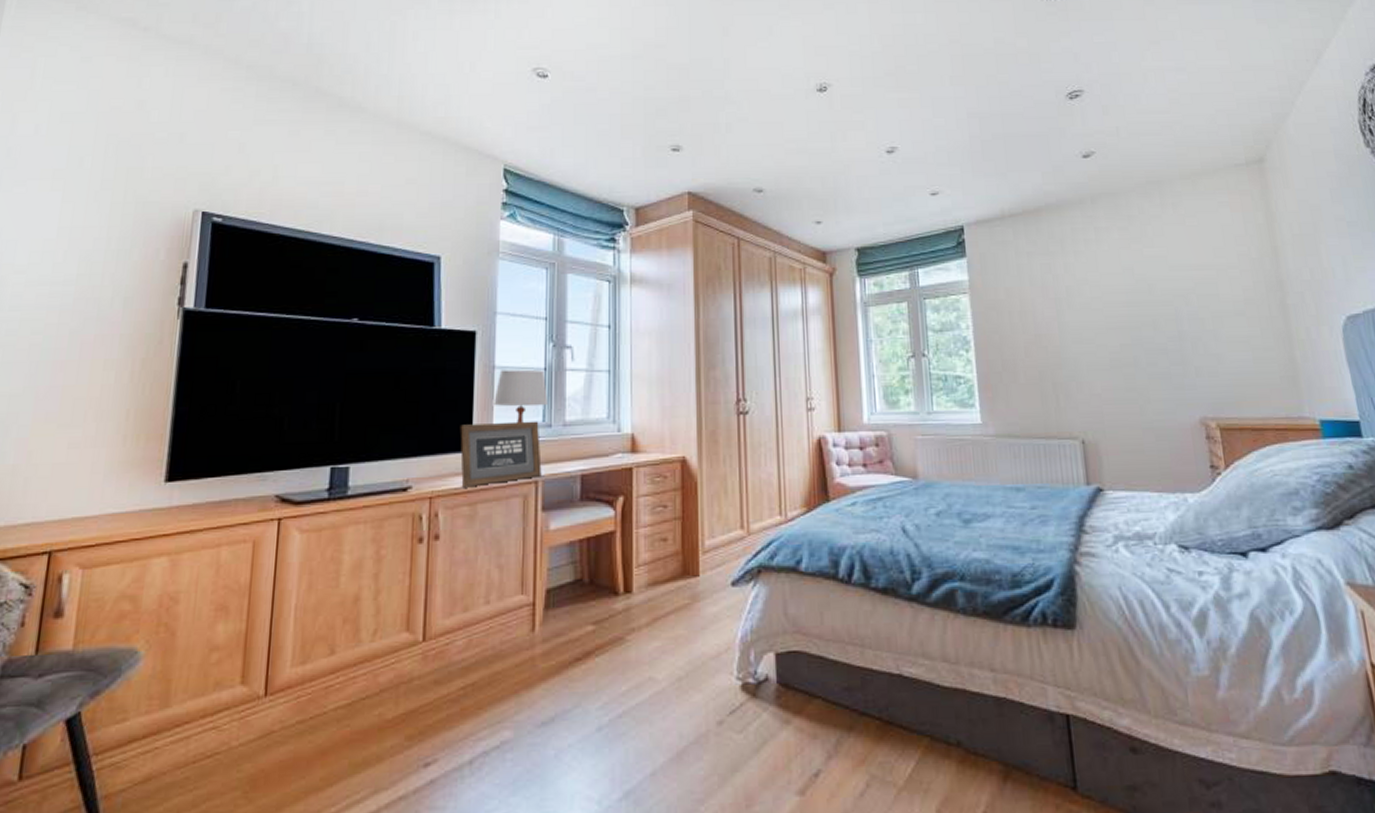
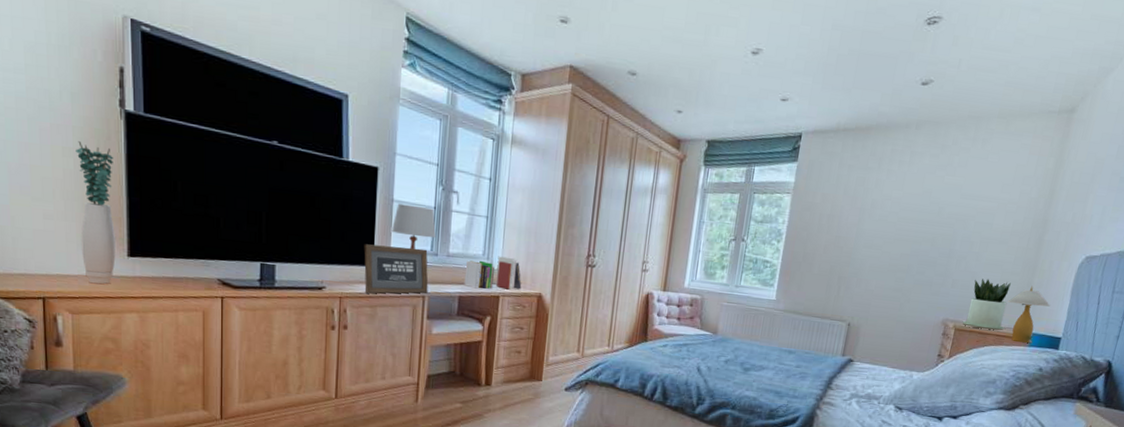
vase: none [107,350,164,524] -> present [76,141,116,285]
books: none [586,425,623,462] -> present [464,260,494,290]
books: none [626,416,659,458] -> present [495,256,522,290]
planter: none [1222,360,1283,425] -> present [962,278,1011,331]
table lamp: none [1273,360,1329,435] -> present [1008,285,1051,344]

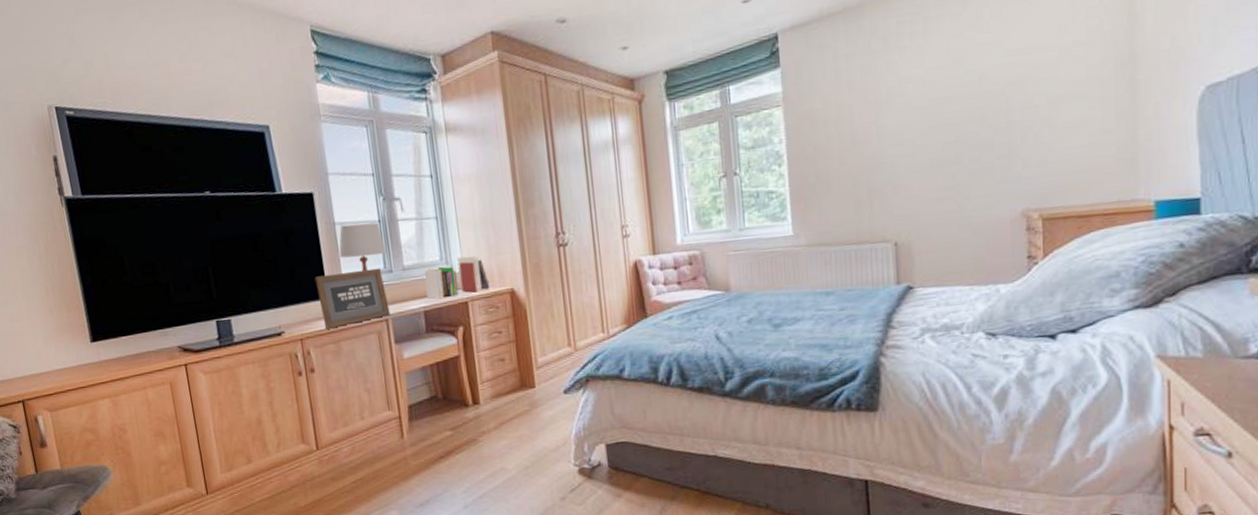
vase: present [76,141,116,285] -> none [27,237,81,377]
planter: present [962,278,1011,331] -> none [1050,144,1114,213]
table lamp: present [1008,285,1051,344] -> none [1108,140,1173,218]

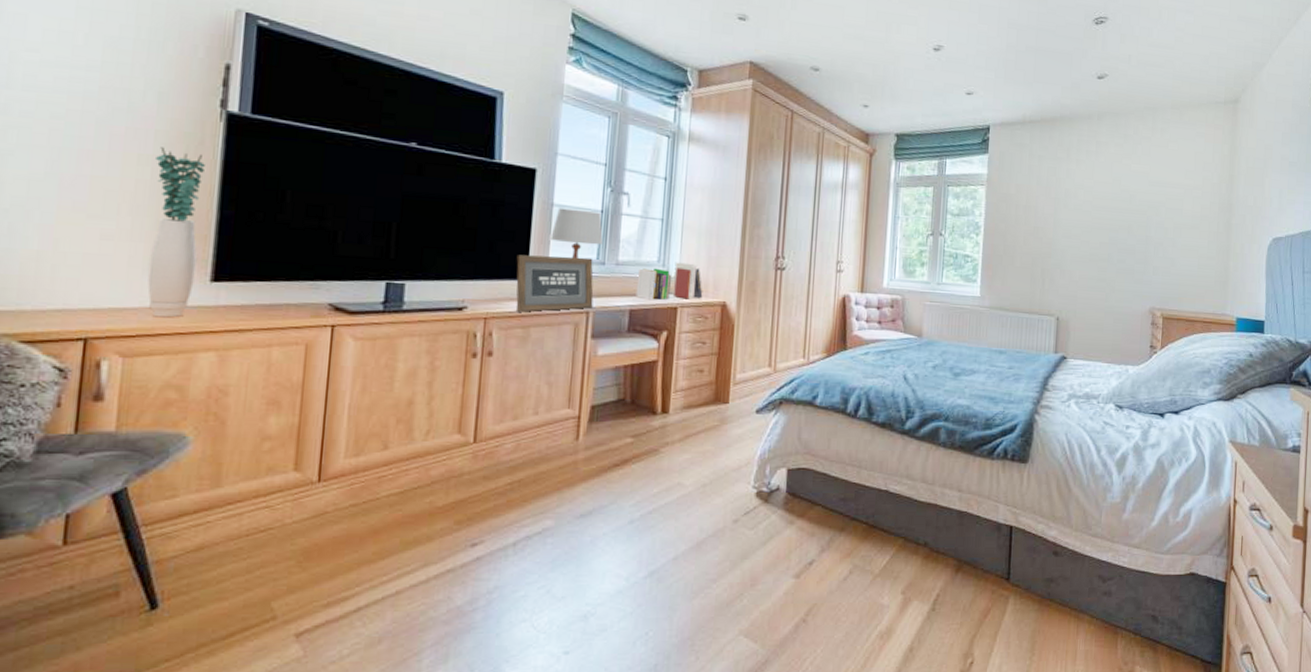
vase: none [27,237,81,377] -> present [147,147,207,318]

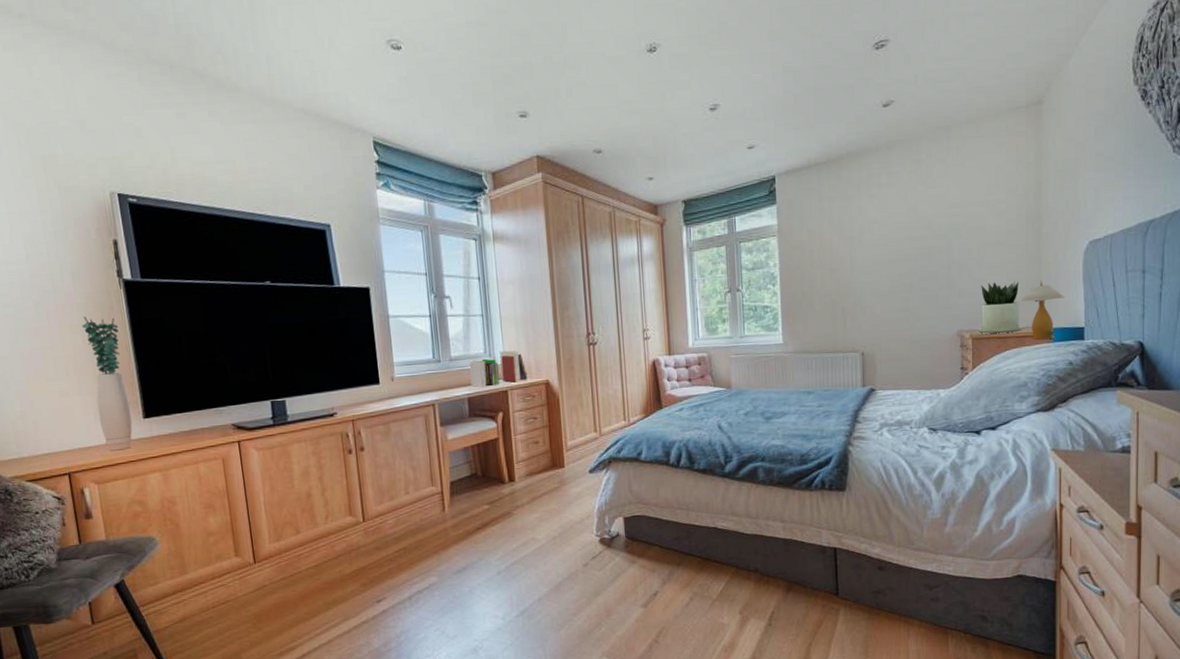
picture frame: present [516,255,594,312] -> none [367,358,437,412]
table lamp: present [550,208,603,258] -> none [391,317,435,360]
planter: none [1168,264,1210,318] -> present [978,282,1023,334]
table lamp: none [1208,269,1249,329] -> present [1020,280,1066,341]

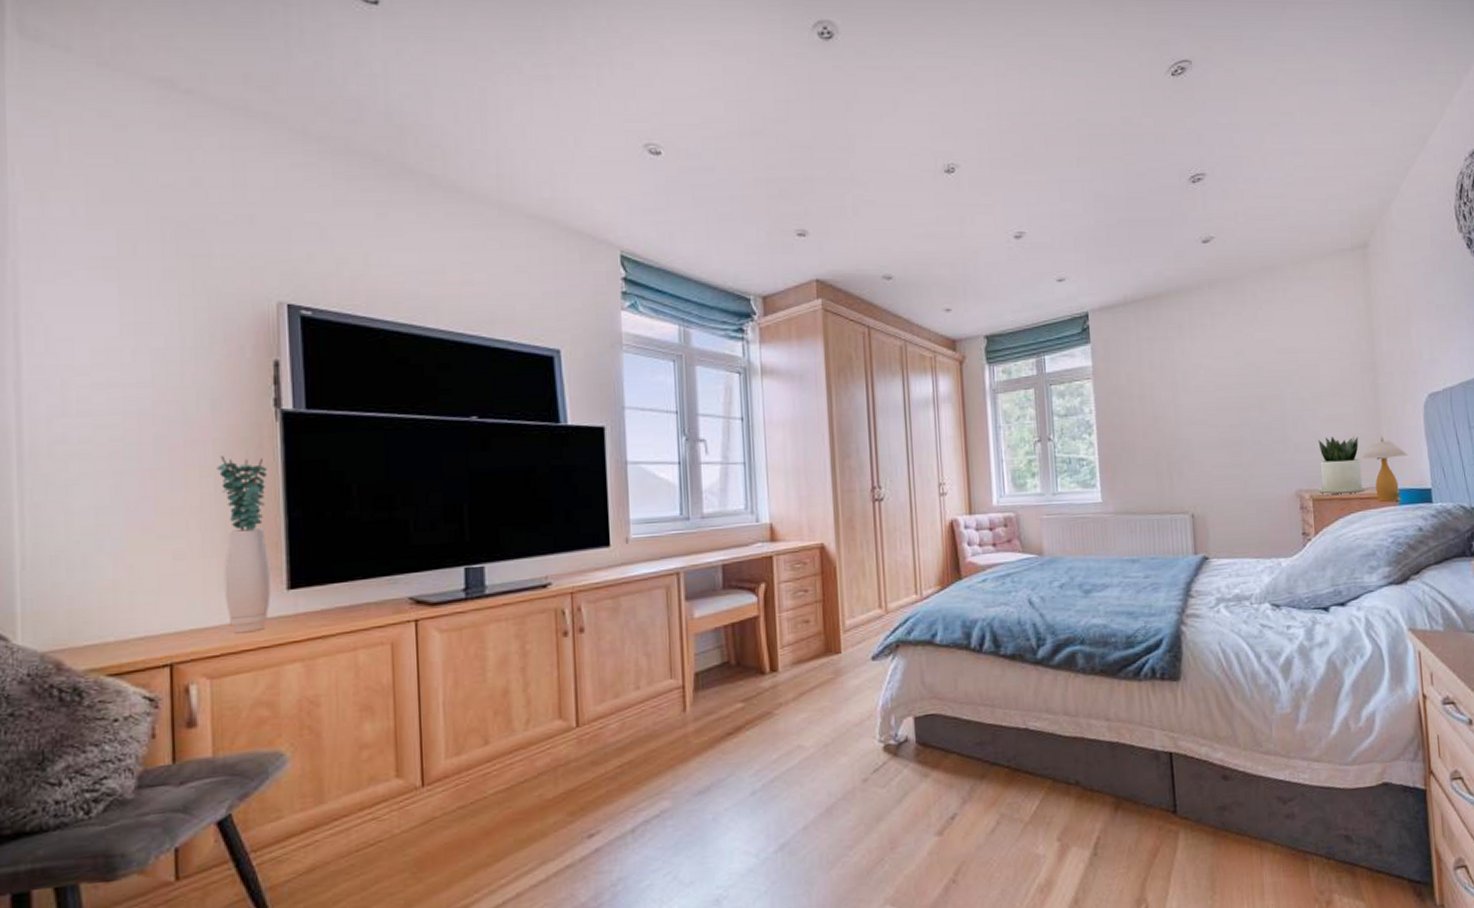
books: present [469,358,500,388] -> none [725,516,763,552]
books: present [500,350,528,383] -> none [764,506,798,546]

